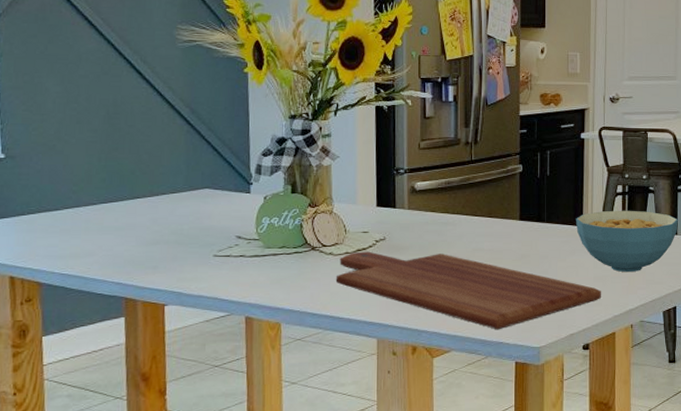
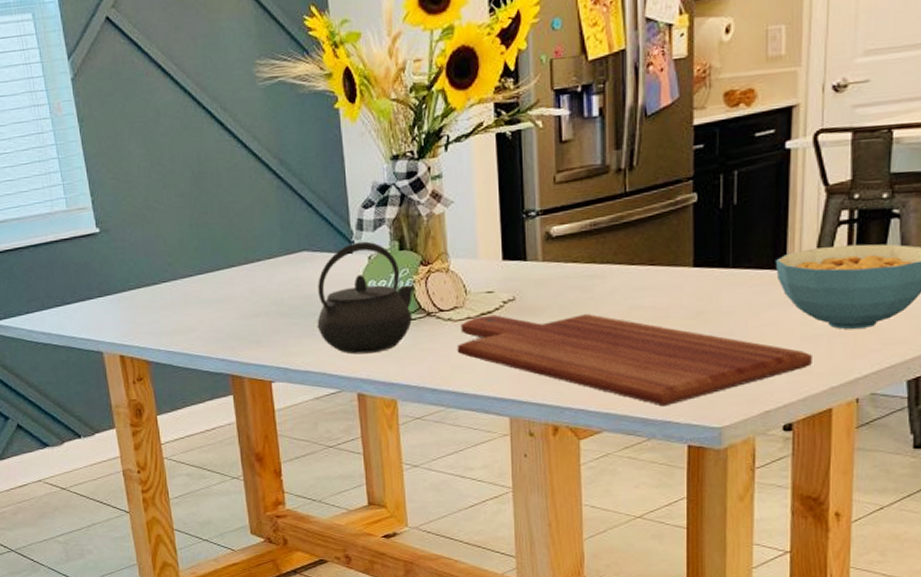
kettle: none [213,184,302,282] -> present [317,241,414,355]

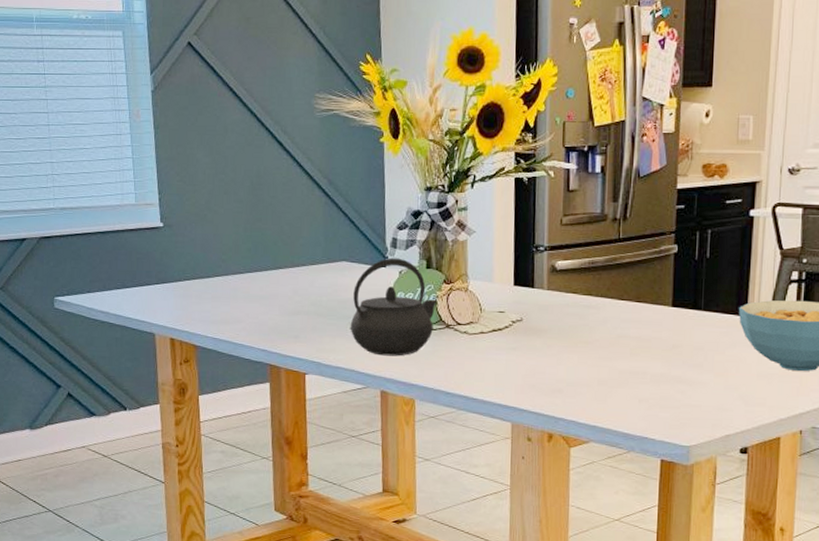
cutting board: present [457,314,812,407] -> none [470,331,765,424]

